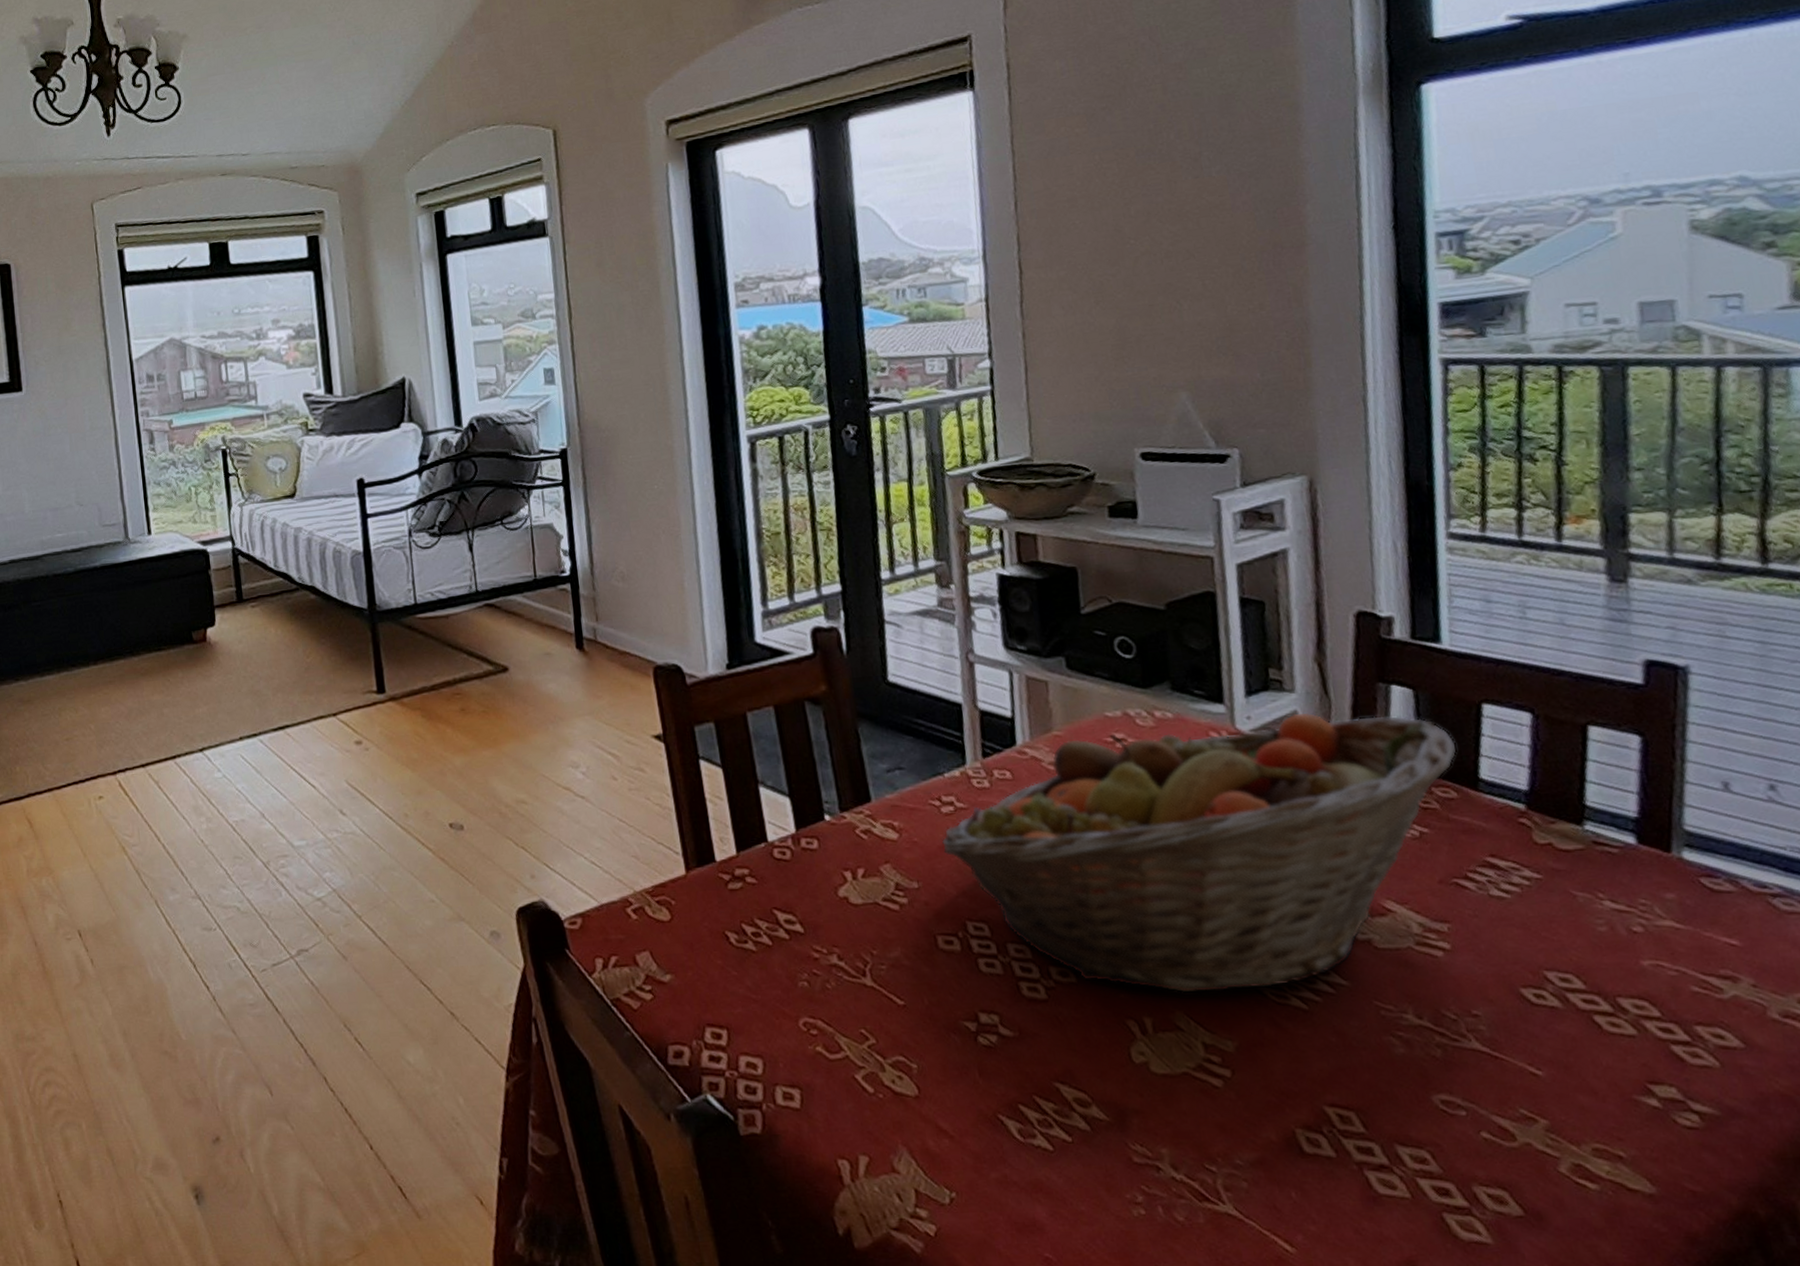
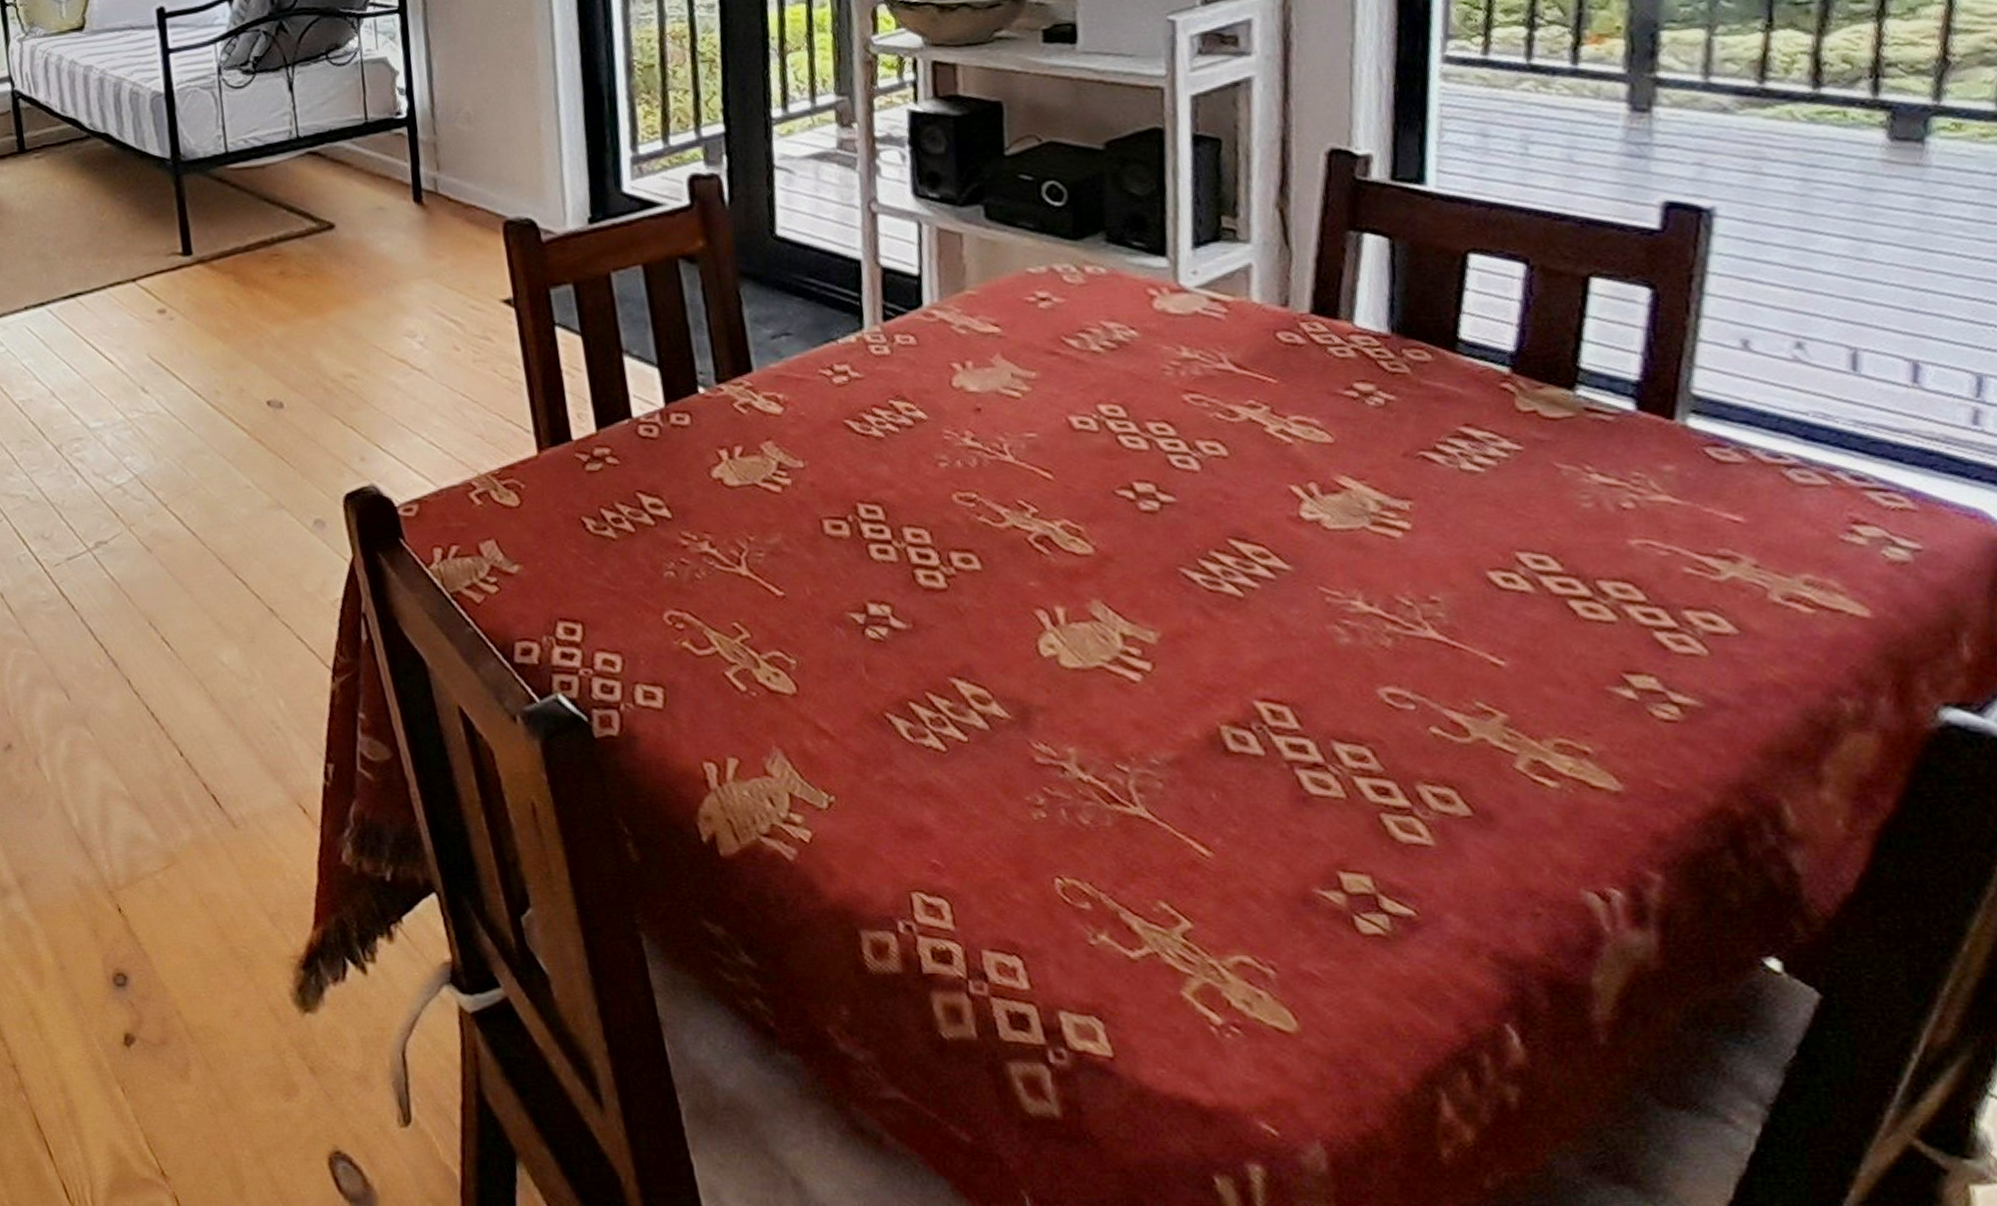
fruit basket: present [942,712,1456,993] -> none [832,265,1434,580]

